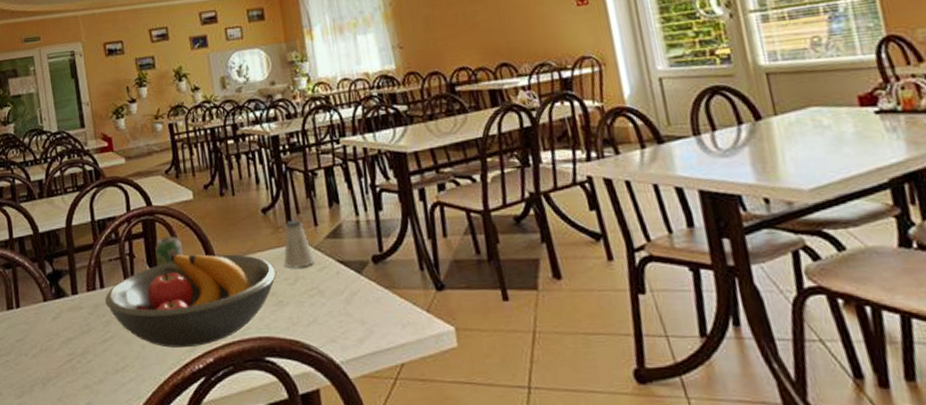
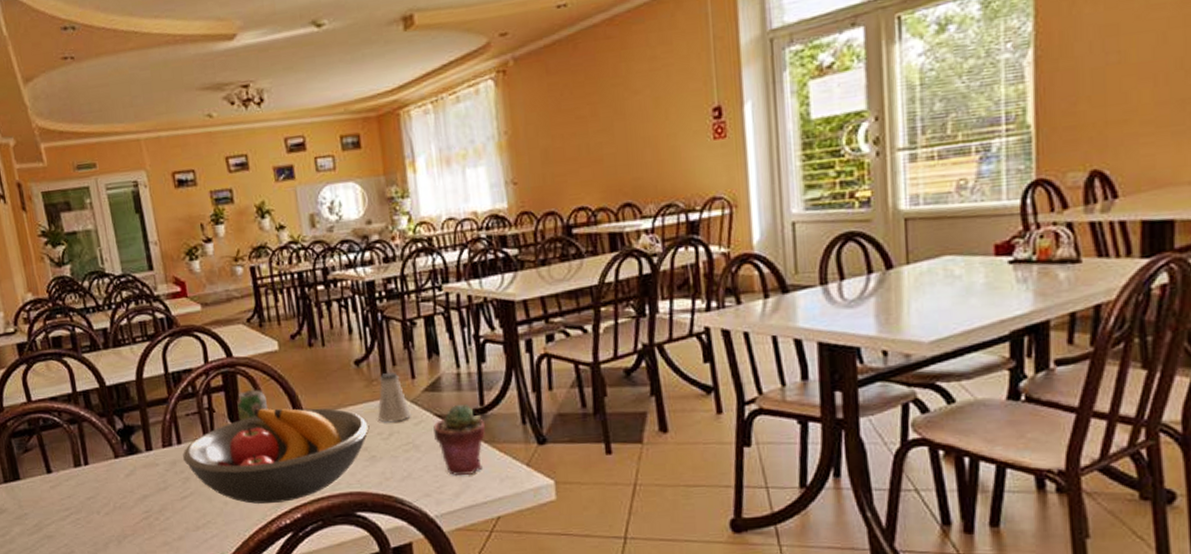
potted succulent: none [336,251,386,322] -> present [433,405,485,477]

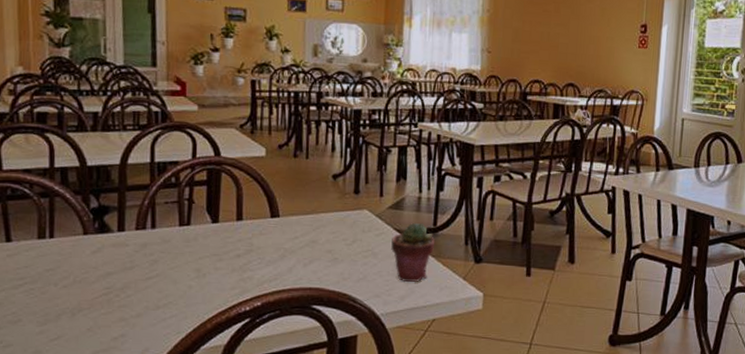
fruit bowl: present [183,408,370,504] -> none [155,204,337,291]
beverage can: present [237,389,269,422] -> none [216,187,247,215]
saltshaker: present [378,372,411,423] -> none [345,189,374,232]

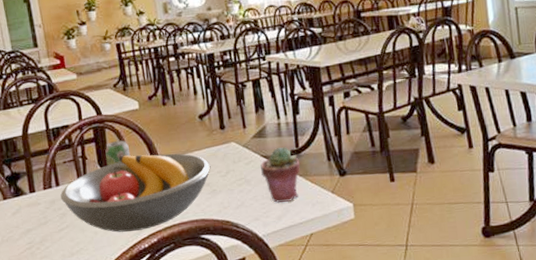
fruit bowl: none [155,204,337,291] -> present [60,153,211,232]
beverage can: none [216,187,247,215] -> present [105,140,131,166]

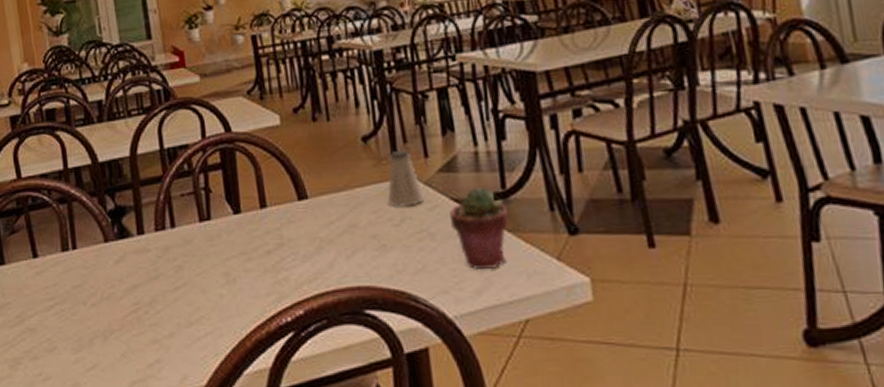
fruit bowl: present [60,153,211,232] -> none [176,188,379,297]
beverage can: present [105,140,131,166] -> none [235,167,269,203]
saltshaker: none [217,124,243,163] -> present [388,150,425,207]

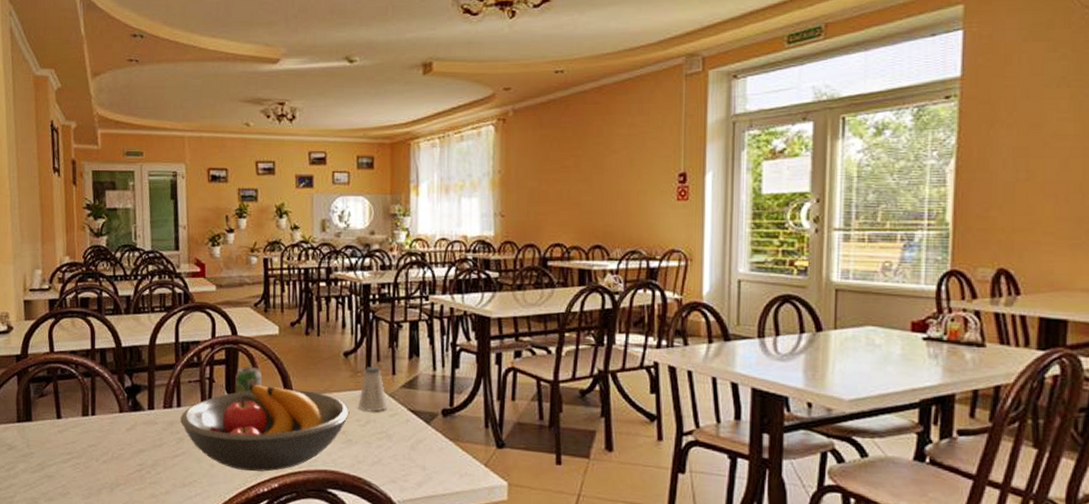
fruit bowl: none [176,188,379,297] -> present [180,383,350,472]
beverage can: none [235,167,269,203] -> present [234,366,262,394]
potted succulent: present [450,187,509,271] -> none [406,403,451,469]

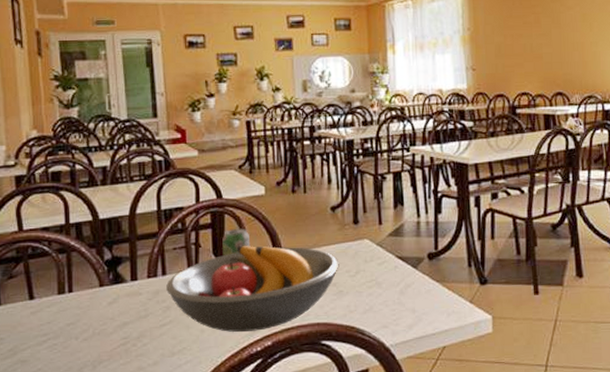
saltshaker: present [358,367,388,412] -> none [348,219,376,262]

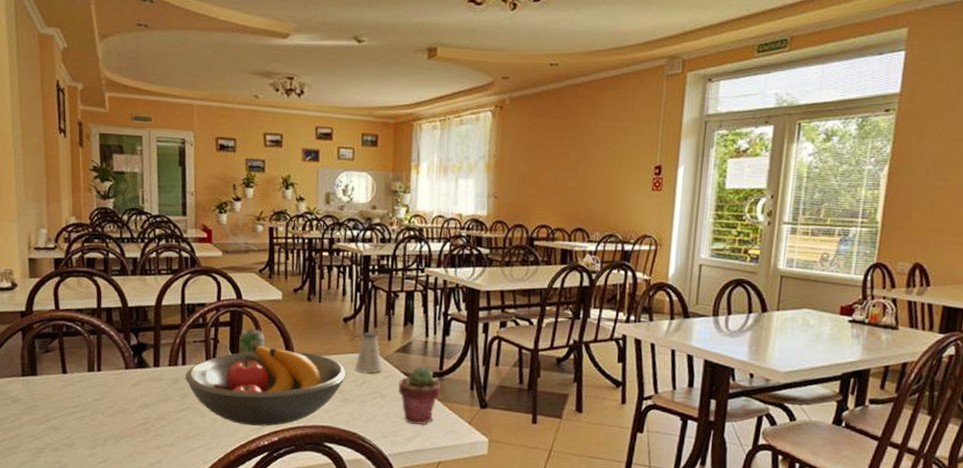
saltshaker: none [348,219,376,262] -> present [355,332,383,374]
potted succulent: none [394,249,437,311] -> present [398,367,440,426]

